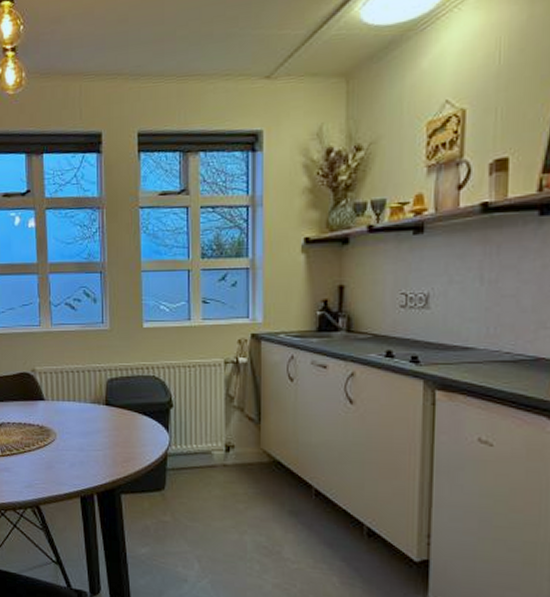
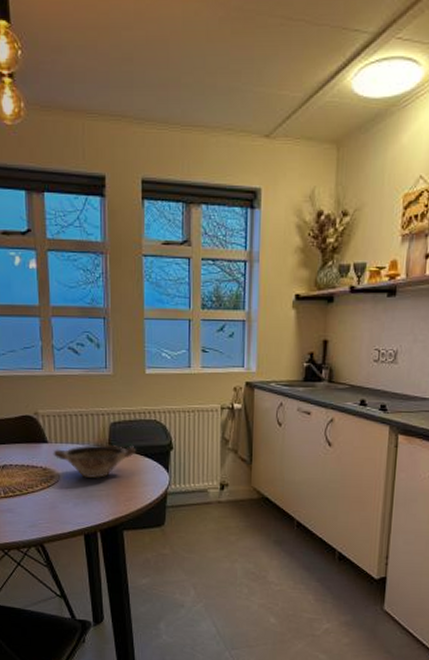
bowl: none [49,401,134,437] -> present [53,444,137,478]

